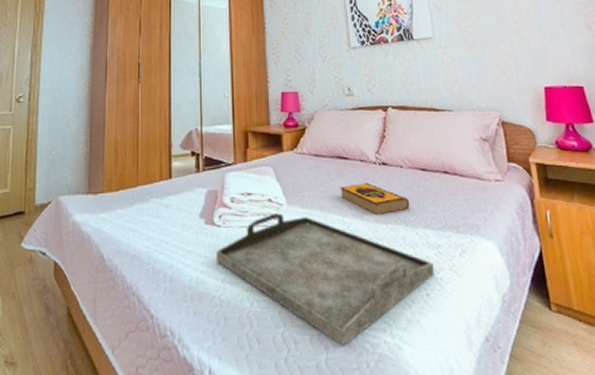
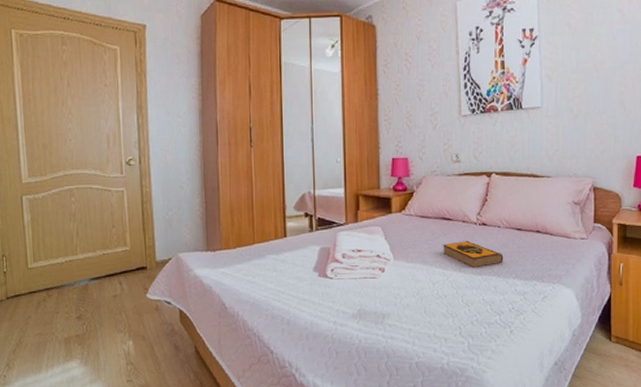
serving tray: present [215,213,434,346] -> none [328,267,518,372]

